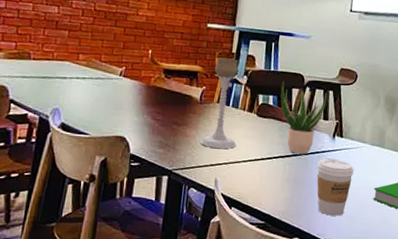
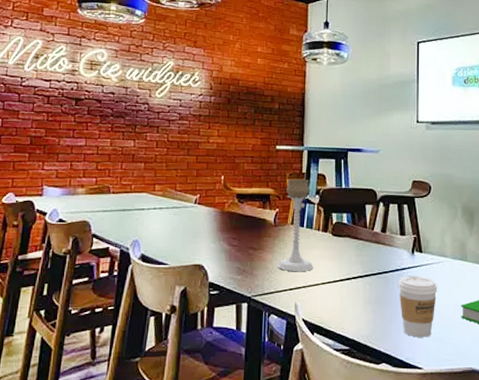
potted plant: present [280,81,328,155] -> none [354,198,402,274]

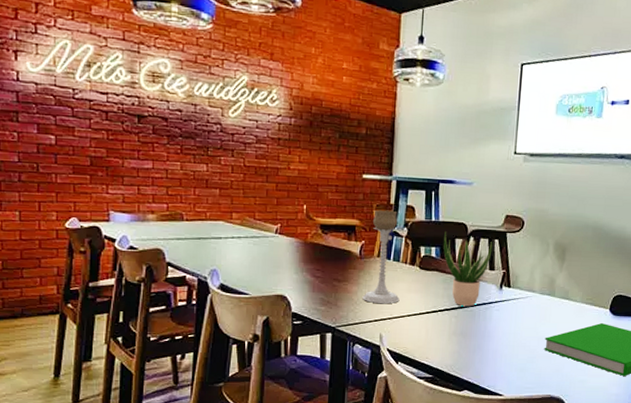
potted plant: none [354,198,402,274] -> present [443,231,493,307]
coffee cup: present [399,275,438,338] -> none [484,309,524,367]

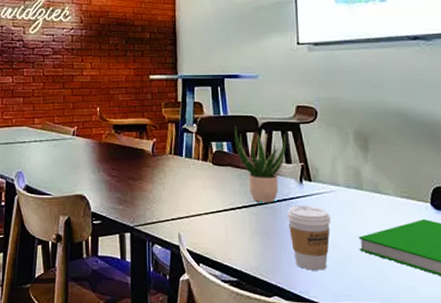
candle holder: present [362,209,400,304] -> none [158,107,195,202]
coffee cup: none [484,309,524,367] -> present [287,205,331,271]

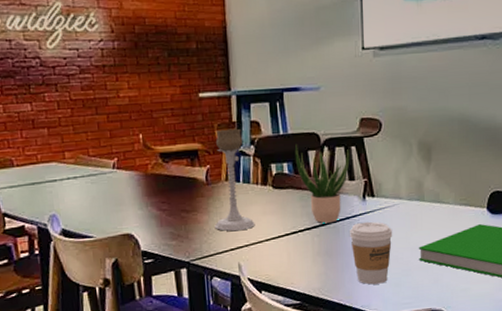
candle holder: none [158,107,195,202] -> present [214,128,255,232]

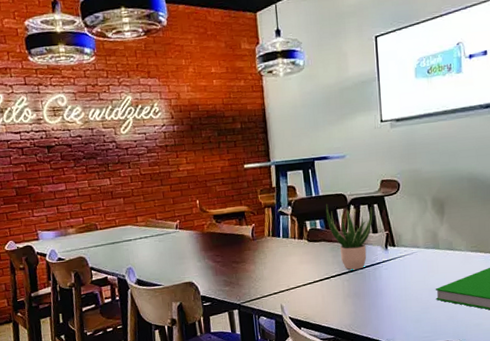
candle holder: present [214,128,255,232] -> none [259,192,294,278]
coffee cup: present [350,221,393,285] -> none [375,267,413,321]

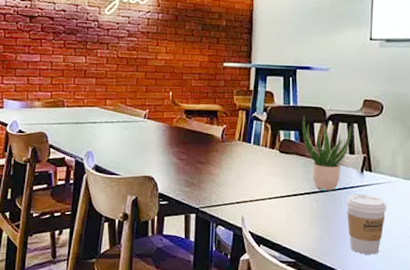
coffee cup: none [375,267,413,321] -> present [346,194,387,255]

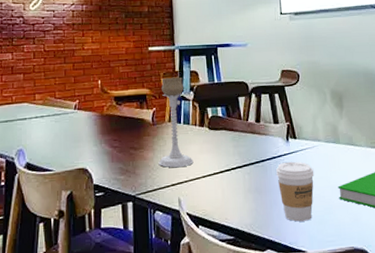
candle holder: none [224,95,261,187] -> present [158,77,194,168]
potted plant: present [302,116,352,191] -> none [227,91,274,163]

